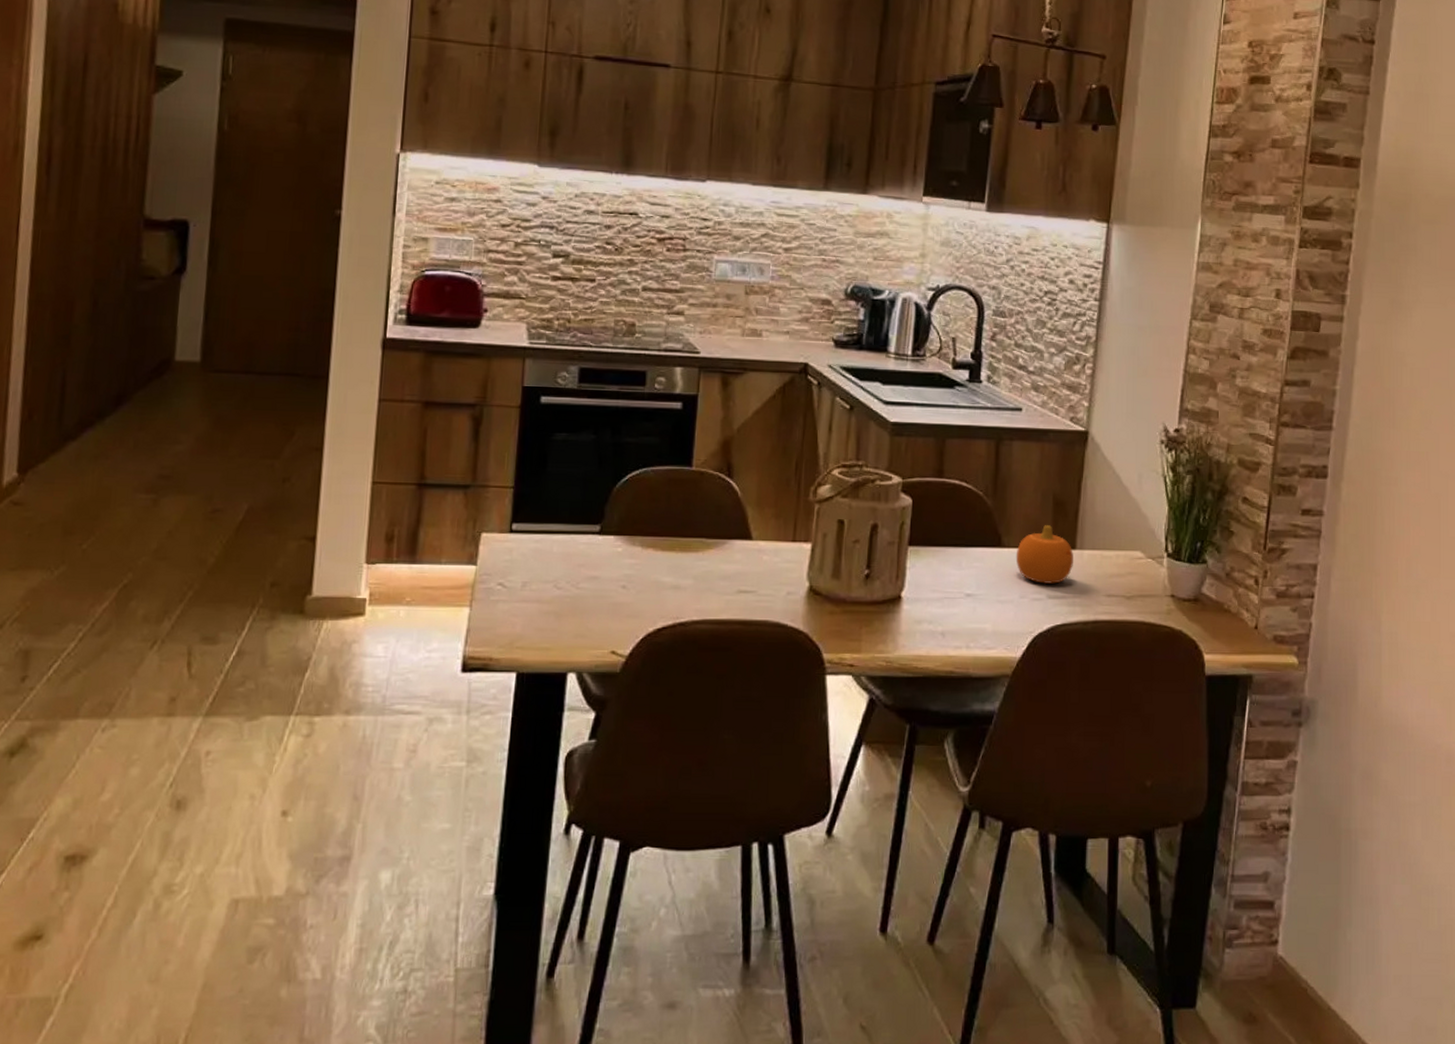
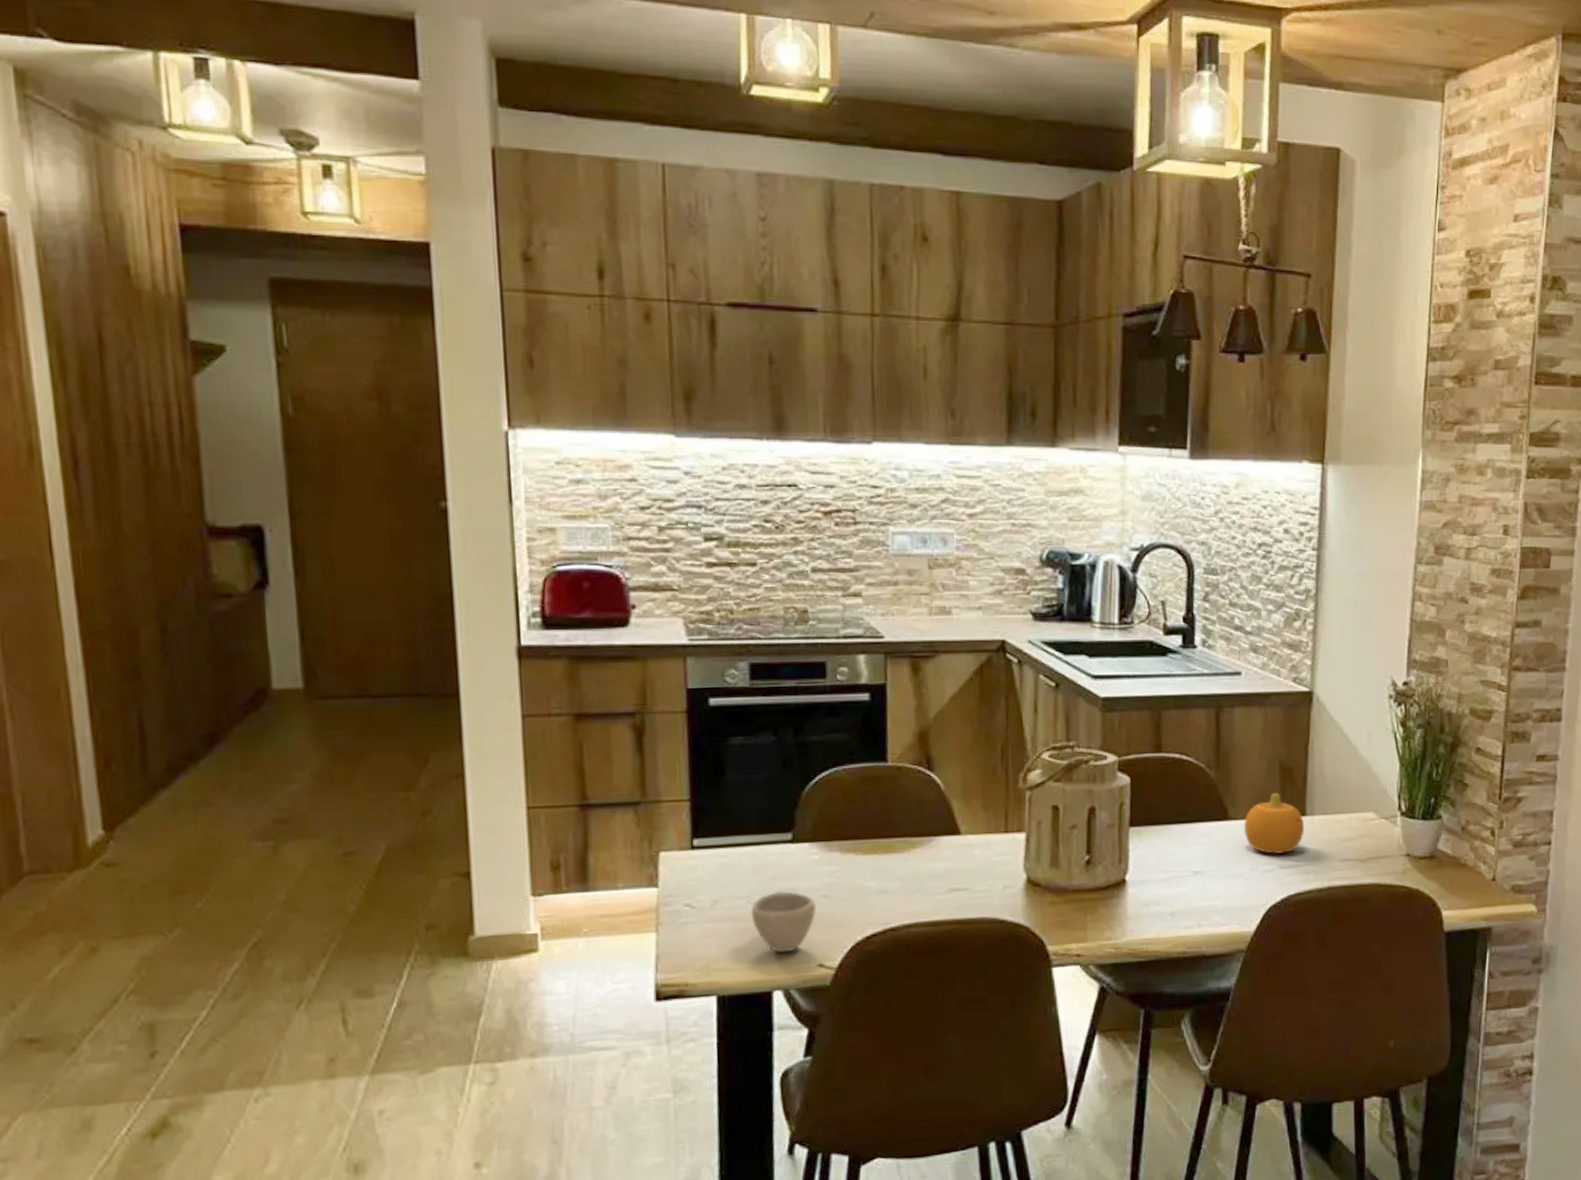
cup: none [555,577,615,637] -> present [751,890,817,953]

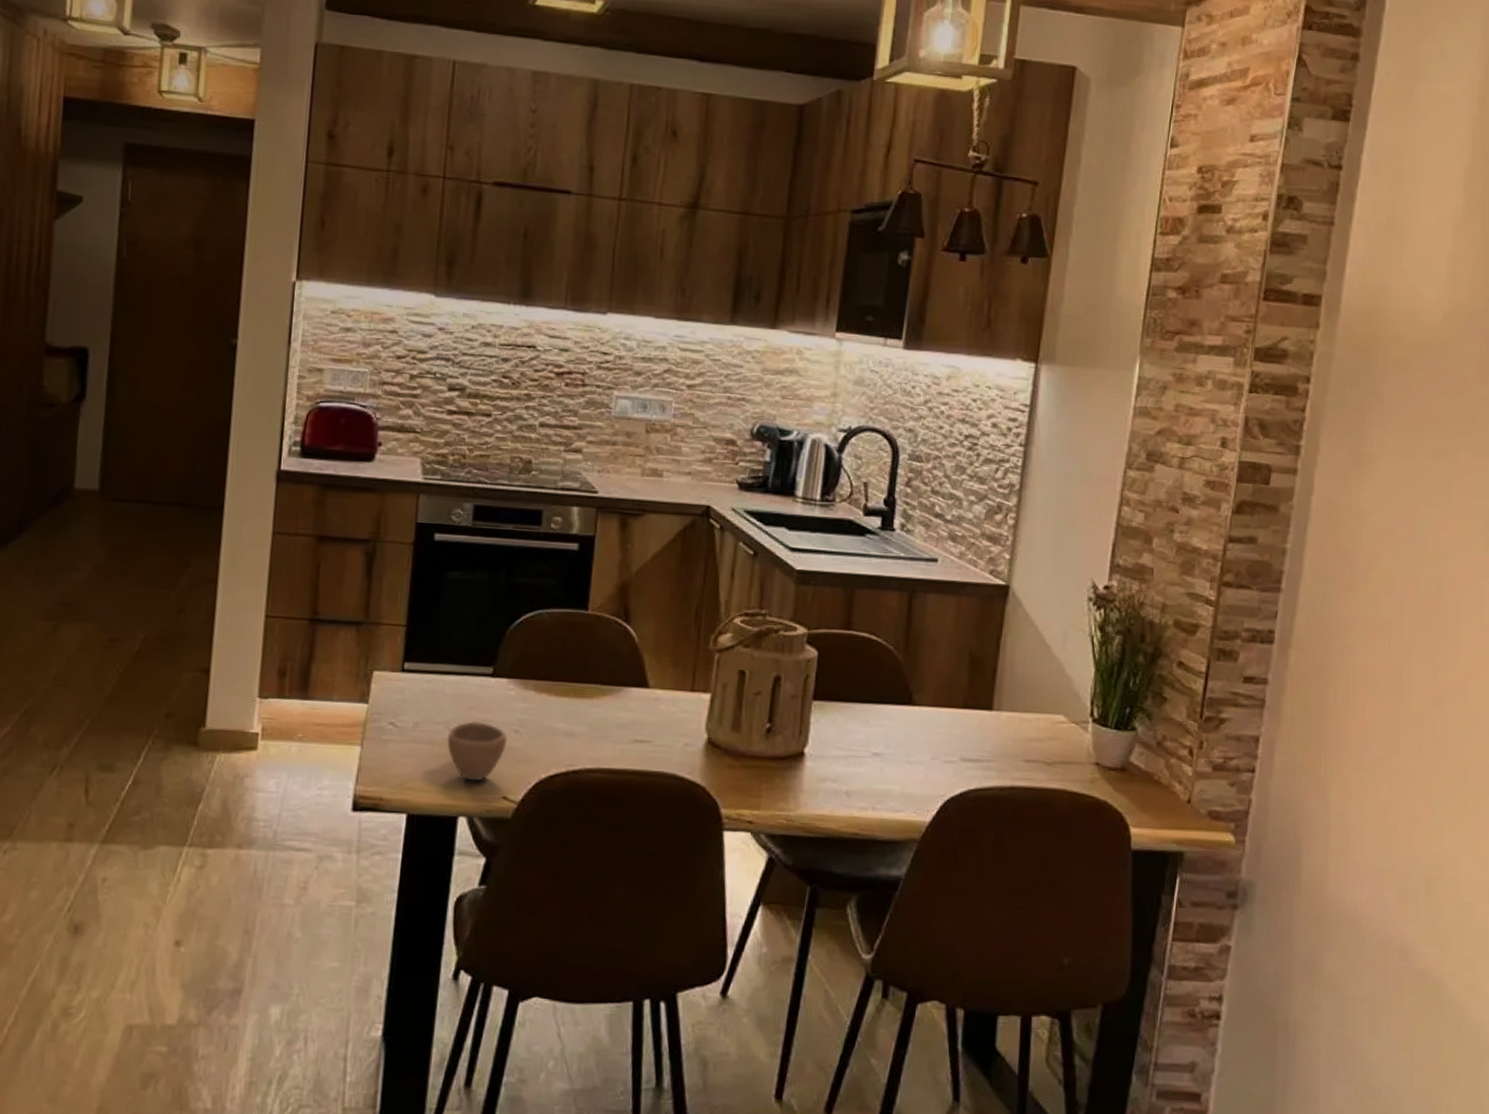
fruit: present [1243,793,1304,854] -> none [927,683,990,746]

